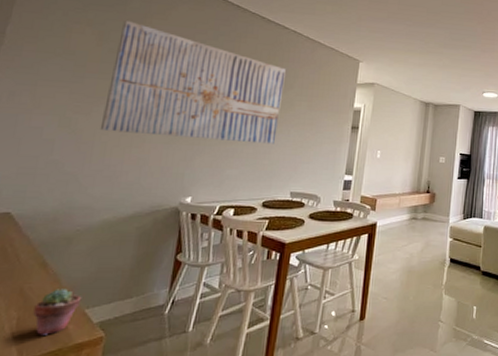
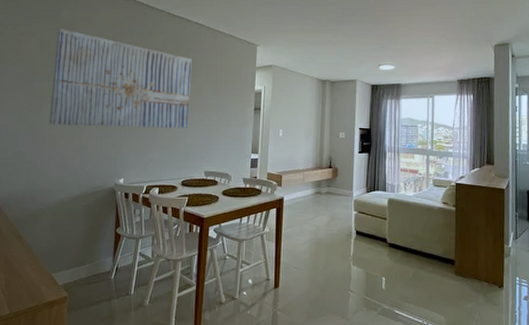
potted succulent: present [33,289,82,337] -> none [16,257,49,295]

